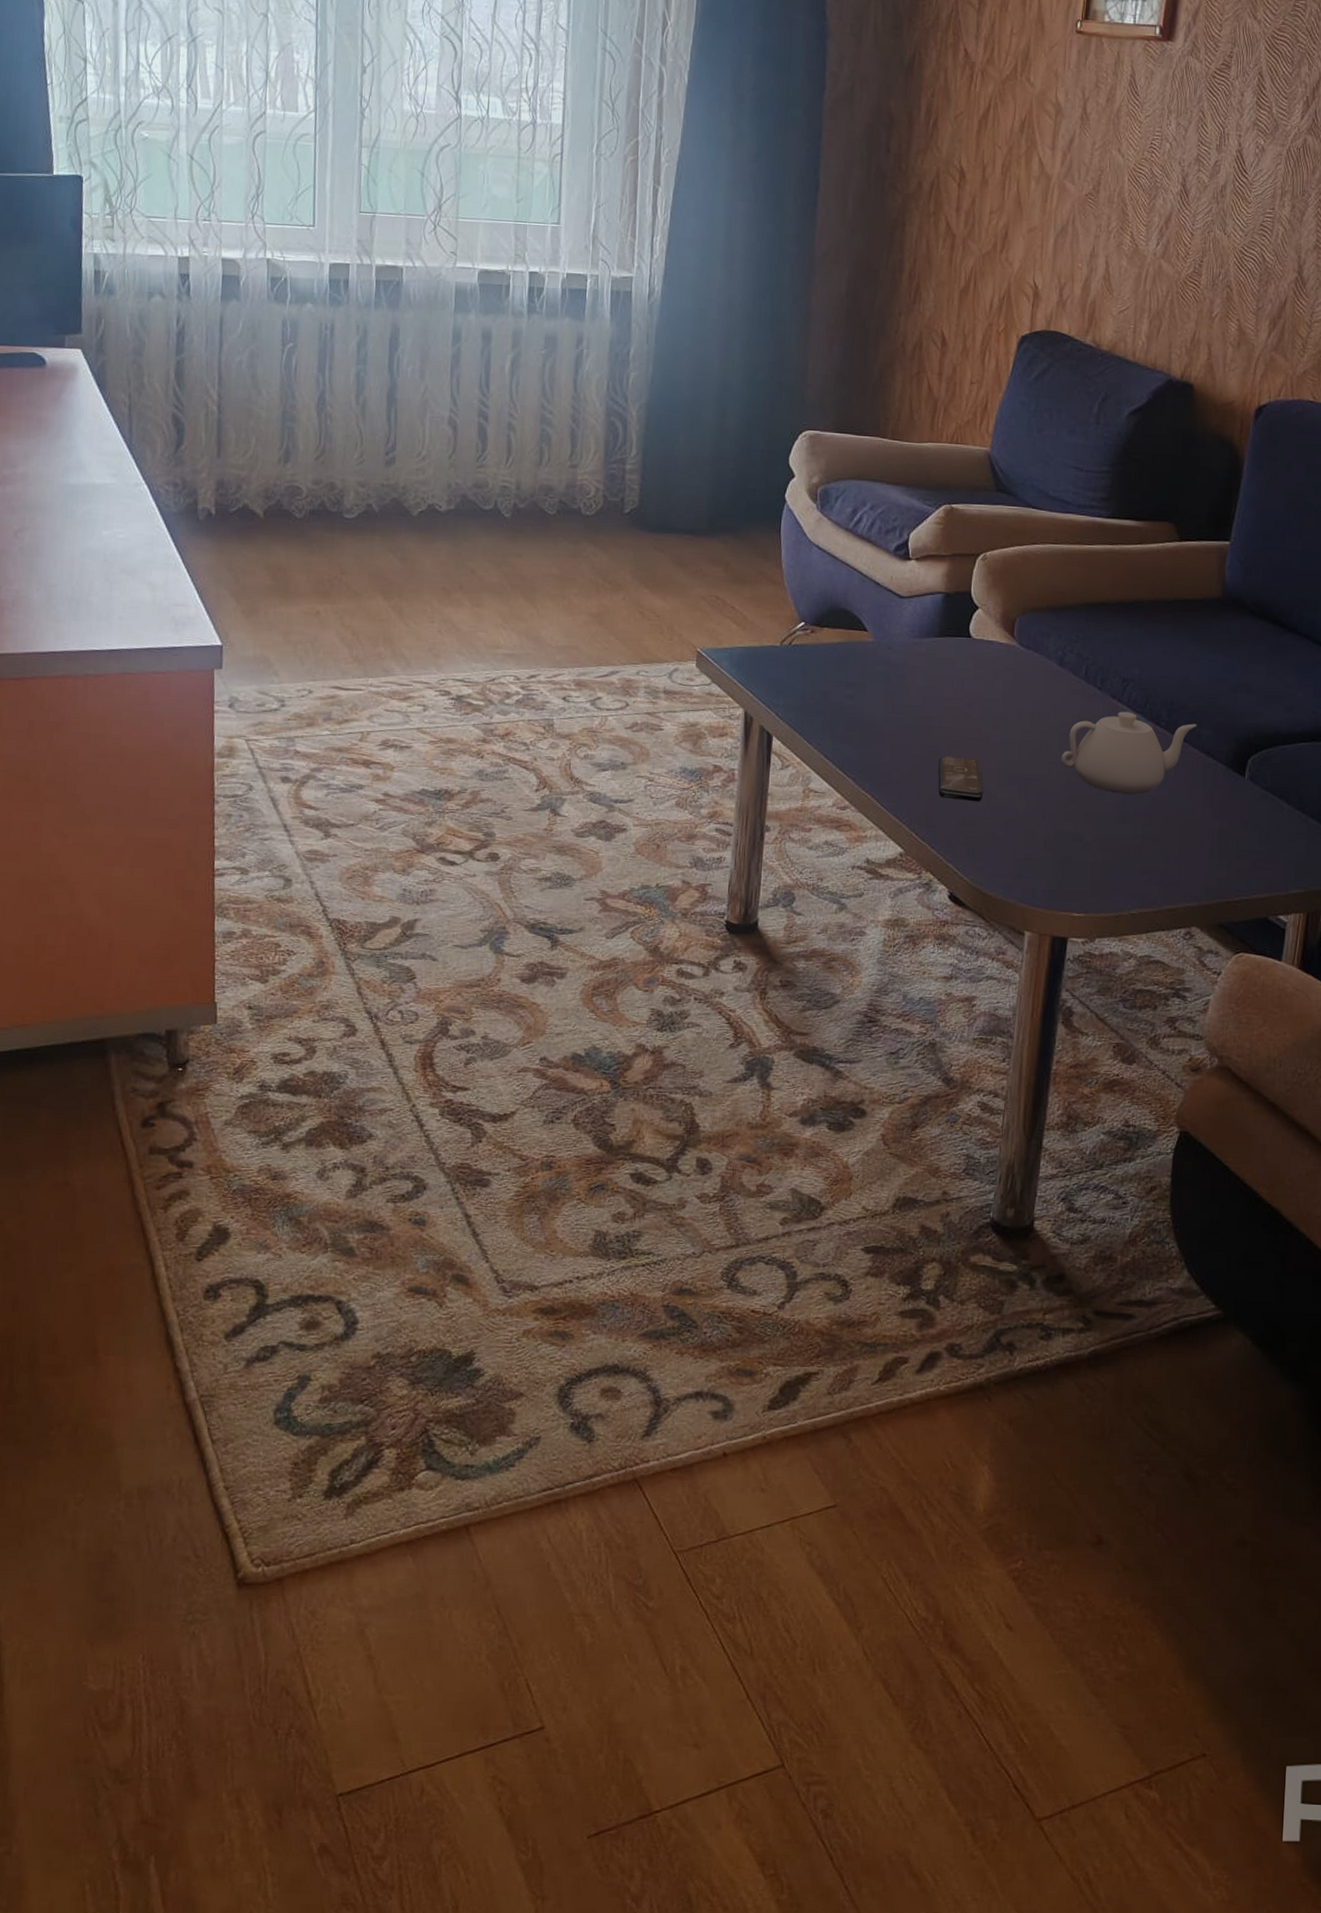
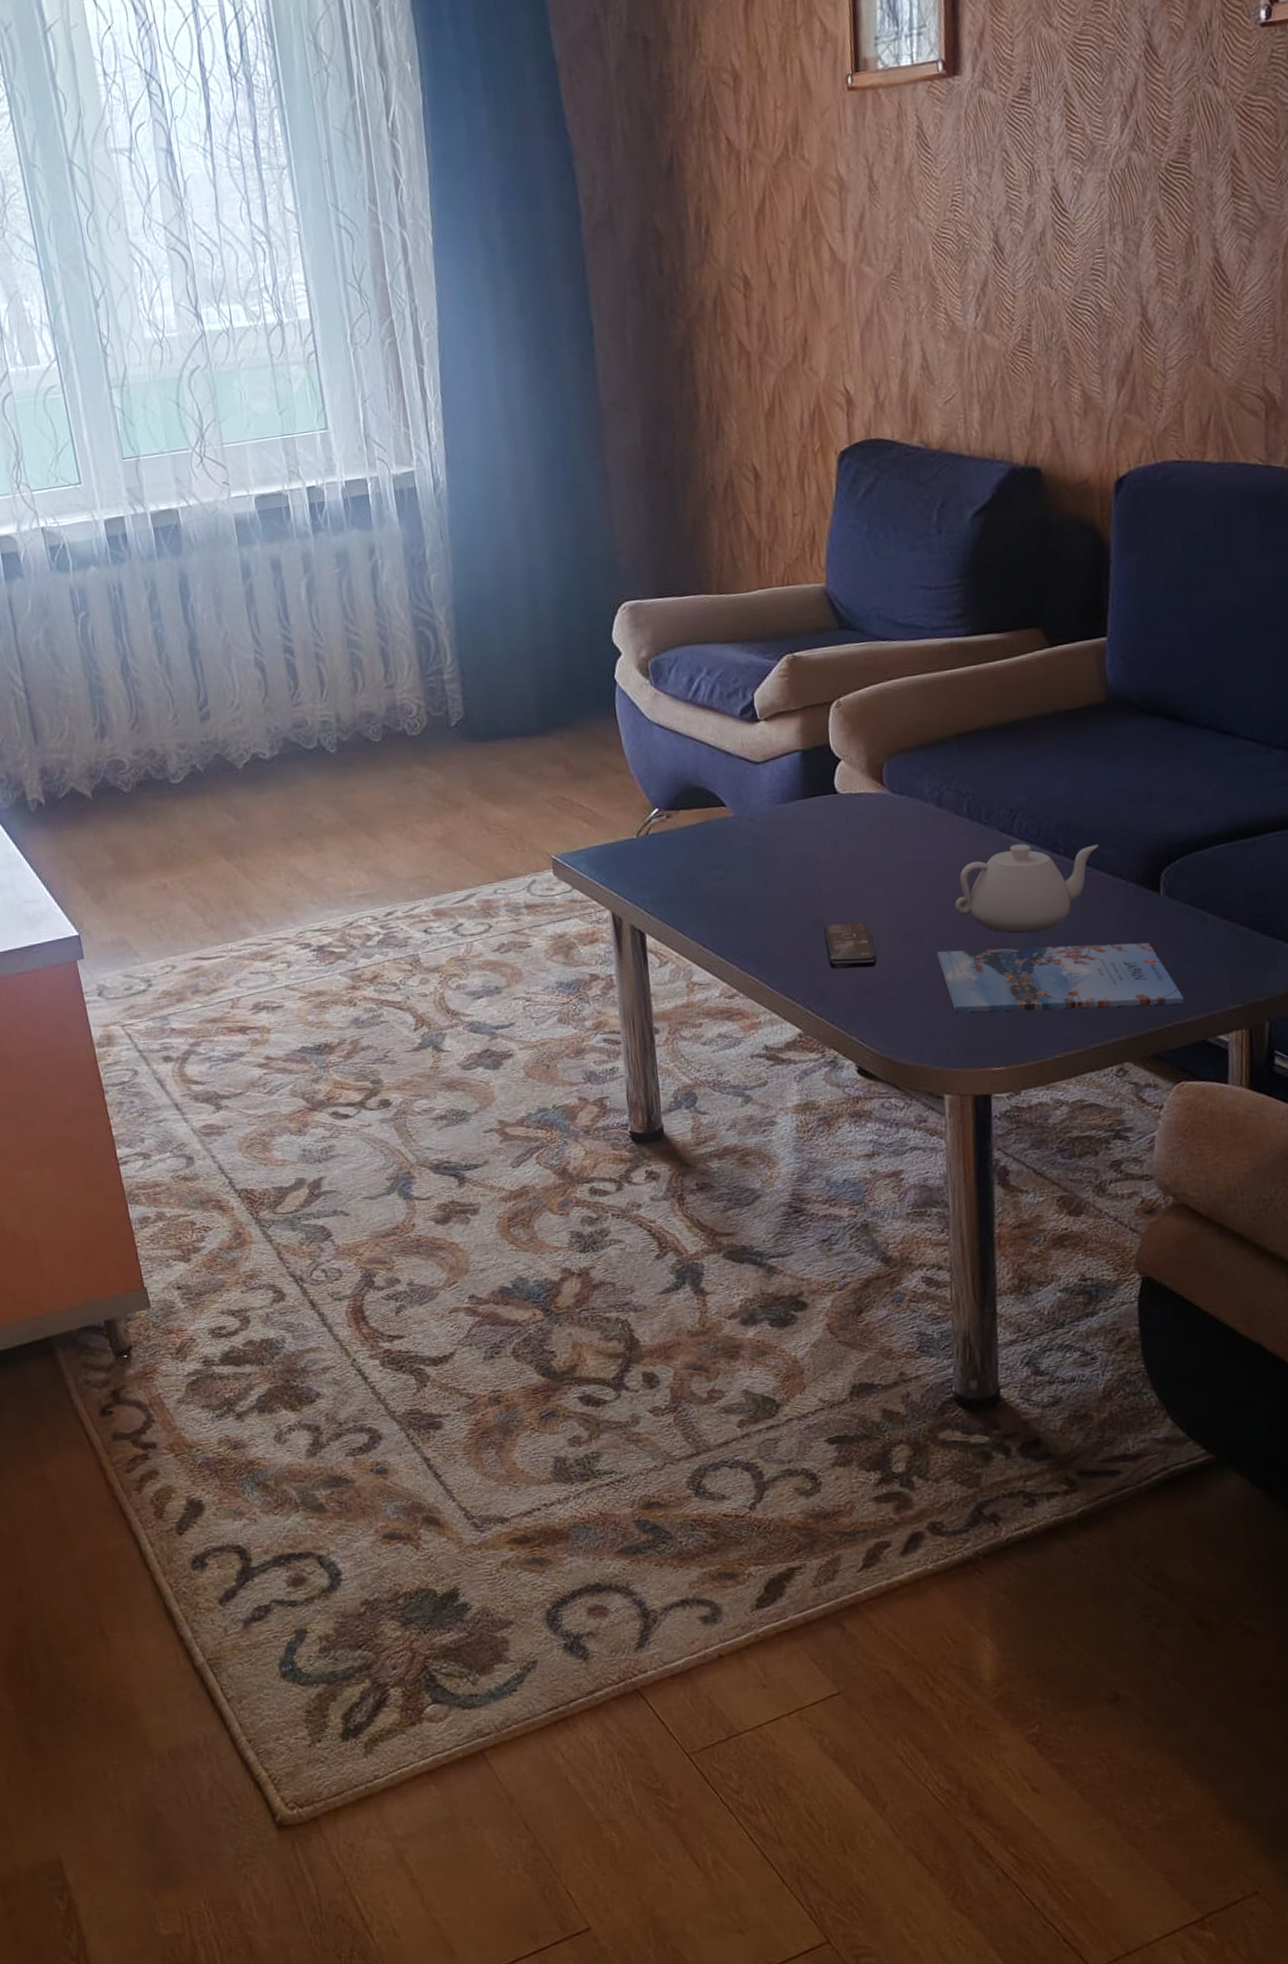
magazine: none [1037,797,1253,882] -> present [936,942,1184,1013]

